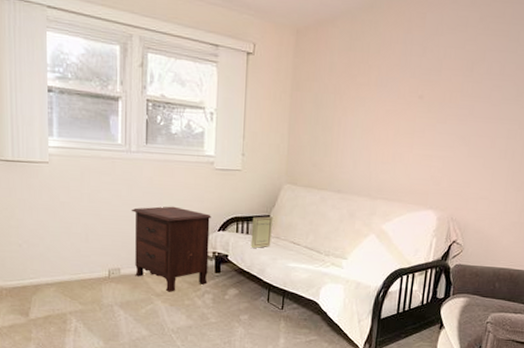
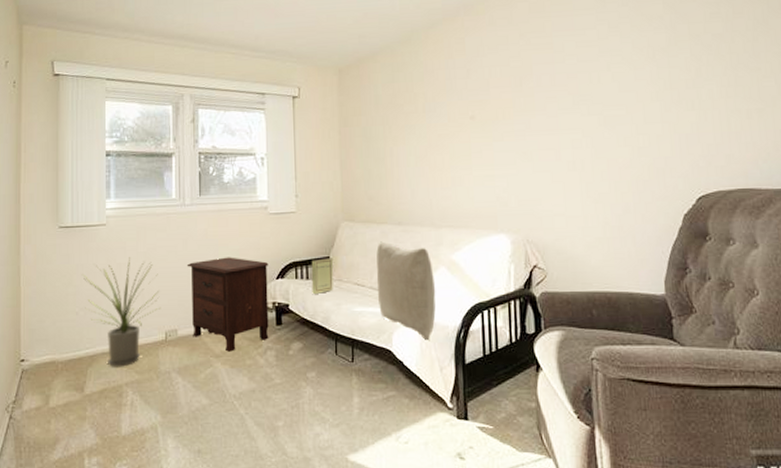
house plant: none [25,197,105,298] -> present [82,257,161,367]
pillow: none [311,206,365,296] -> present [376,241,436,340]

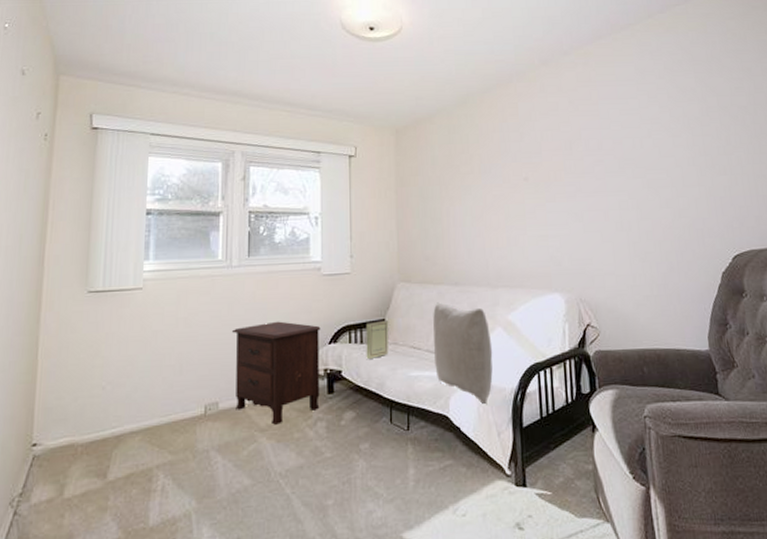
house plant: present [82,257,161,367] -> none [112,324,201,448]

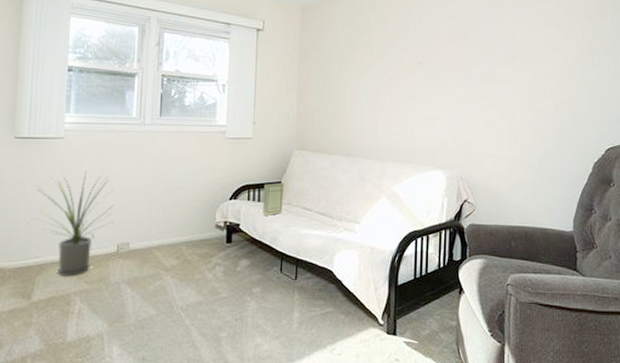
house plant: none [112,324,201,448] -> present [36,171,115,277]
nightstand: present [231,321,321,425] -> none [142,176,223,266]
pillow: present [433,302,493,404] -> none [324,170,377,262]

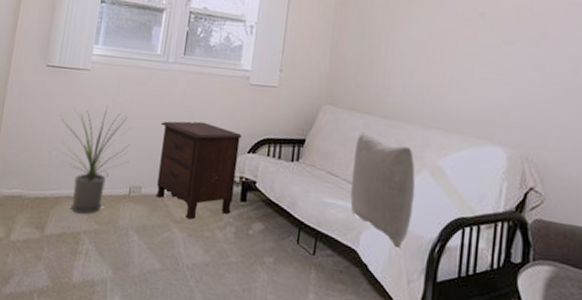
nightstand: none [142,176,223,266] -> present [155,121,242,220]
book: present [262,182,284,217] -> none [282,139,308,177]
pillow: none [324,170,377,262] -> present [350,132,416,248]

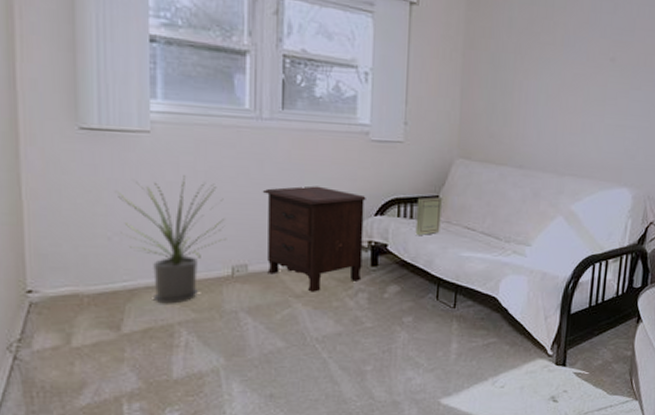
book: none [282,139,308,177] -> present [415,196,442,236]
pillow: present [350,132,416,248] -> none [488,184,551,289]

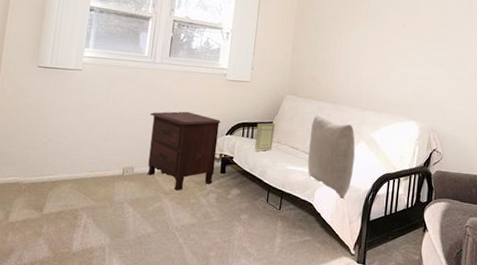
house plant: present [116,175,227,304] -> none [53,101,124,194]
pillow: none [488,184,551,289] -> present [307,115,356,199]

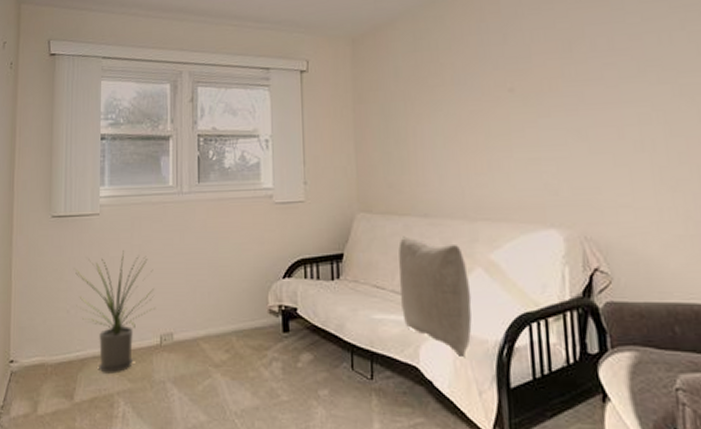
house plant: none [53,101,124,194] -> present [74,250,156,374]
nightstand: present [147,111,221,191] -> none [184,252,275,361]
book: present [254,122,275,152] -> none [322,255,348,298]

